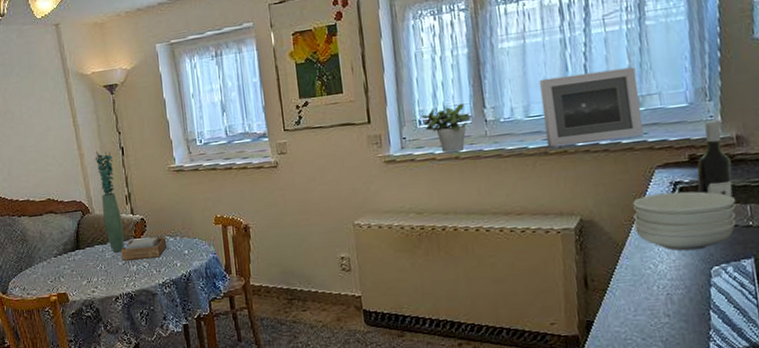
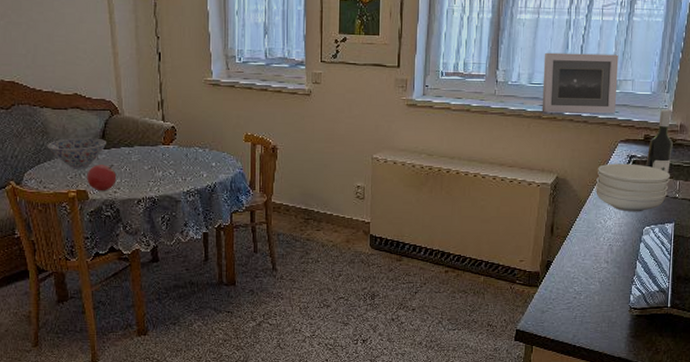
bowl: none [27,239,81,273] -> present [47,137,106,169]
fruit: none [65,263,94,293] -> present [87,164,117,192]
vase: present [94,150,125,253] -> none [129,51,153,157]
napkin holder: present [121,236,168,261] -> none [148,145,196,166]
potted plant: present [422,104,470,153] -> none [445,63,484,106]

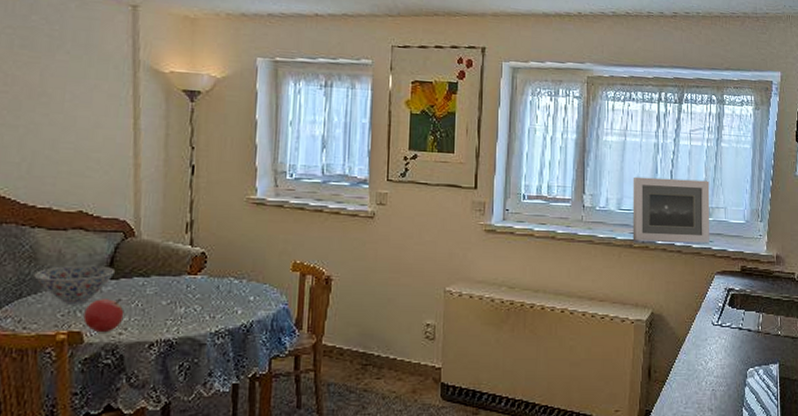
bowl: present [596,163,671,212] -> none [694,297,771,352]
bottle: present [646,109,673,173] -> none [744,239,771,308]

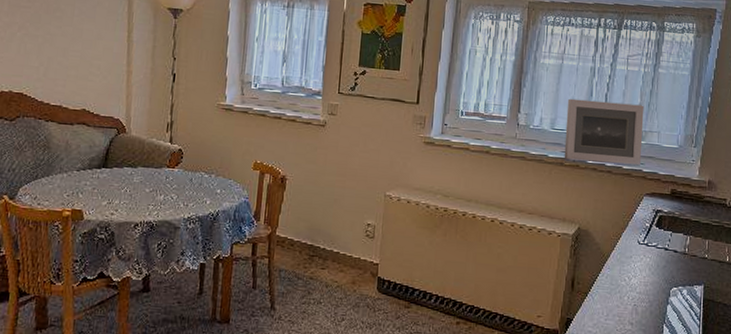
bowl: present [34,265,114,305] -> none [47,154,109,188]
fruit: present [83,298,125,333] -> none [84,184,116,213]

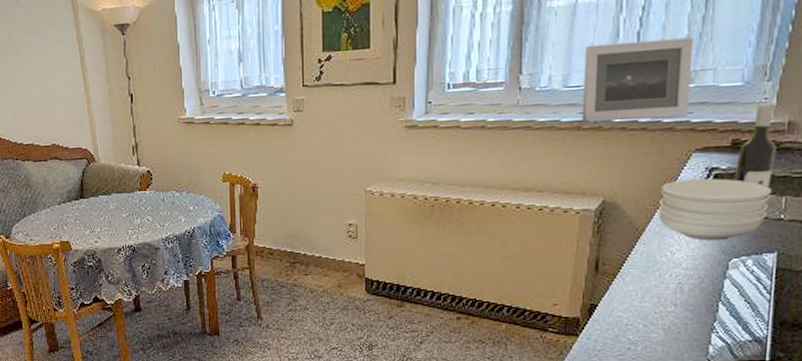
bowl: none [619,217,699,271] -> present [658,178,773,241]
bottle: none [672,164,701,231] -> present [733,102,776,187]

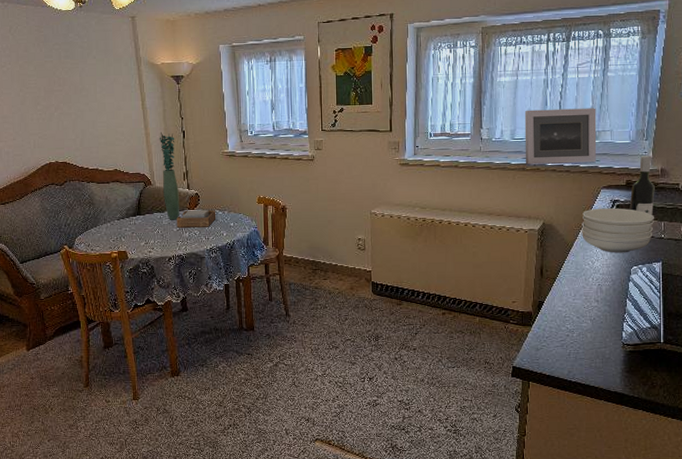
vase: none [102,96,130,204] -> present [159,131,180,220]
napkin holder: none [125,190,173,213] -> present [176,209,216,228]

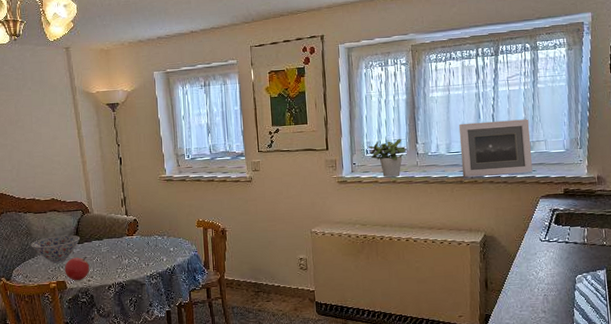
bowl: none [93,206,141,234] -> present [31,235,80,263]
fruit: none [126,227,151,252] -> present [64,256,90,281]
vase: present [159,131,180,220] -> none [95,159,119,248]
napkin holder: present [176,209,216,228] -> none [115,235,156,255]
potted plant: none [433,123,469,162] -> present [369,139,406,178]
bowl: present [582,208,655,253] -> none [523,216,596,262]
bottle: present [629,155,655,215] -> none [569,163,594,223]

